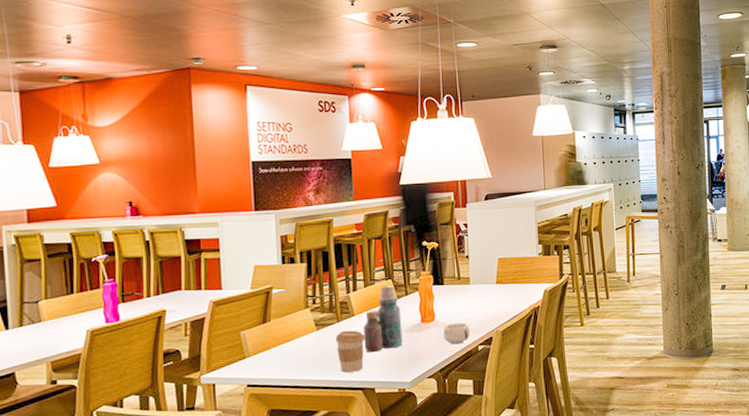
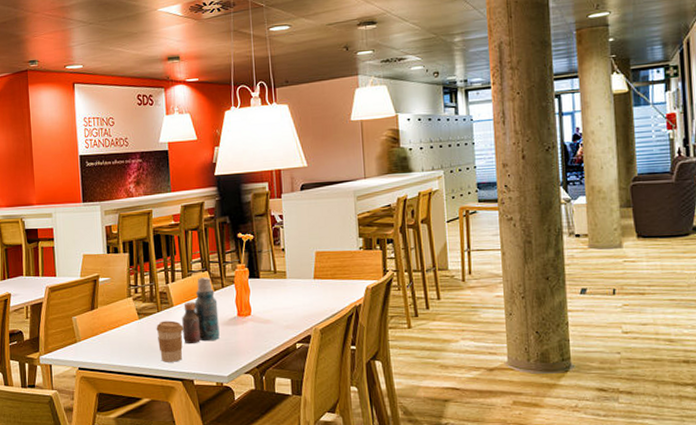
mug: present [443,322,470,345] -> none [260,318,287,341]

